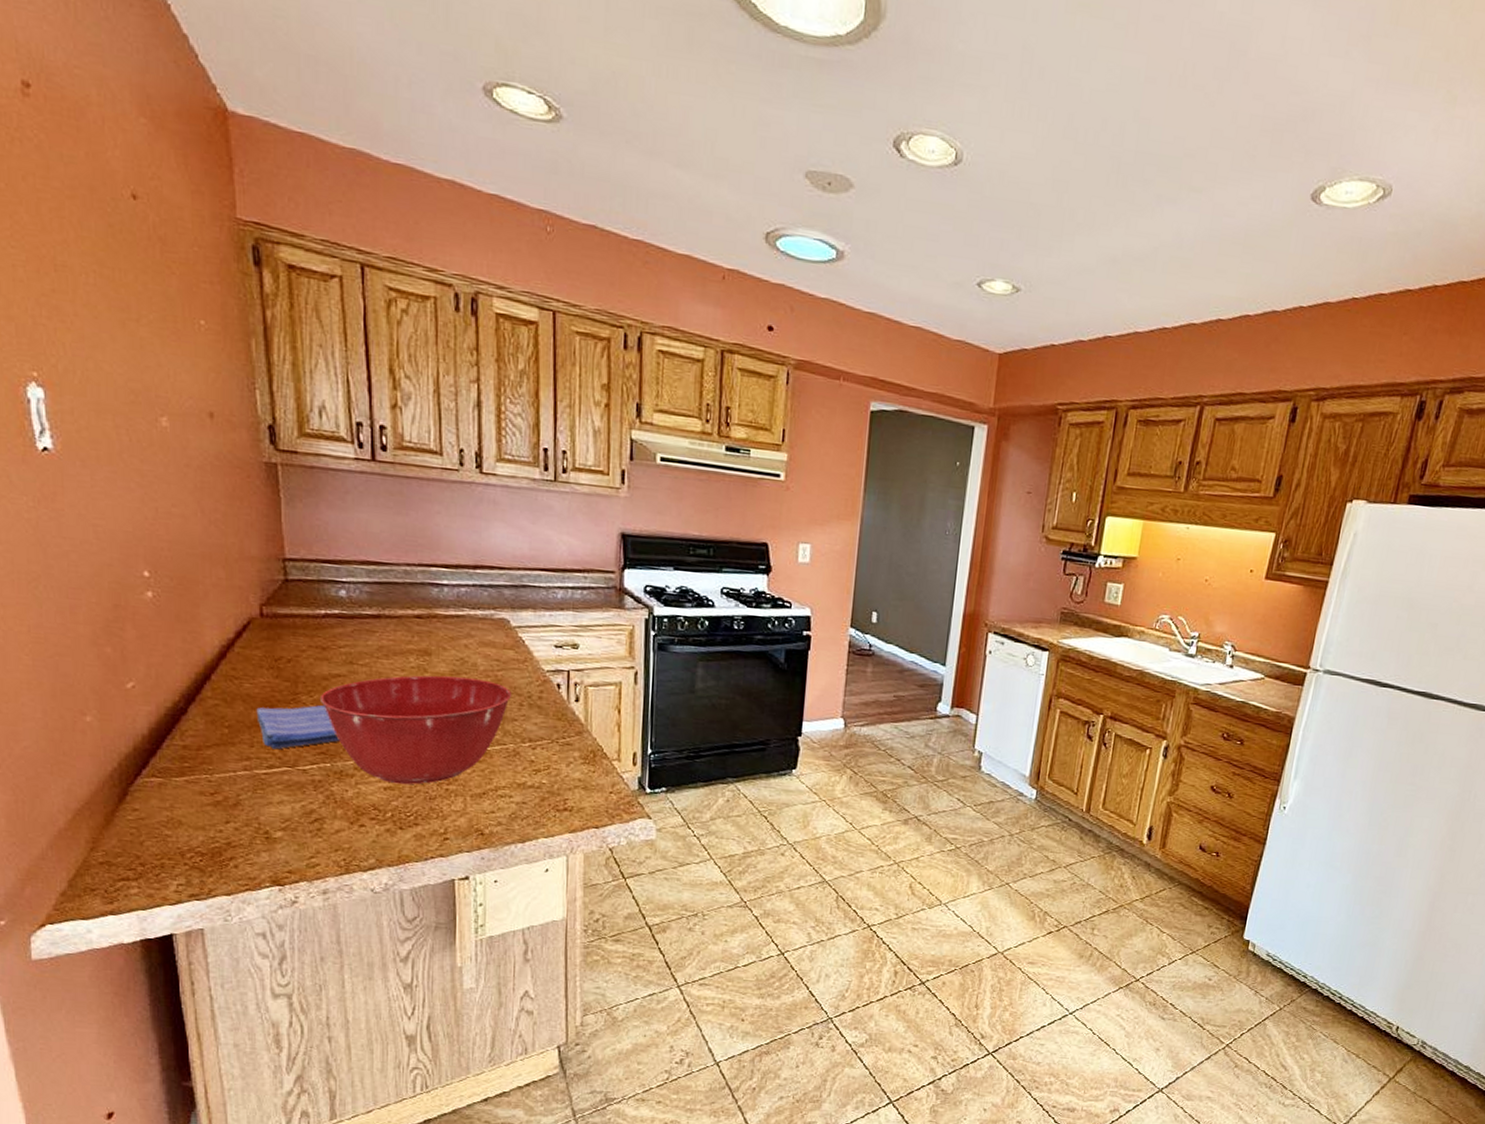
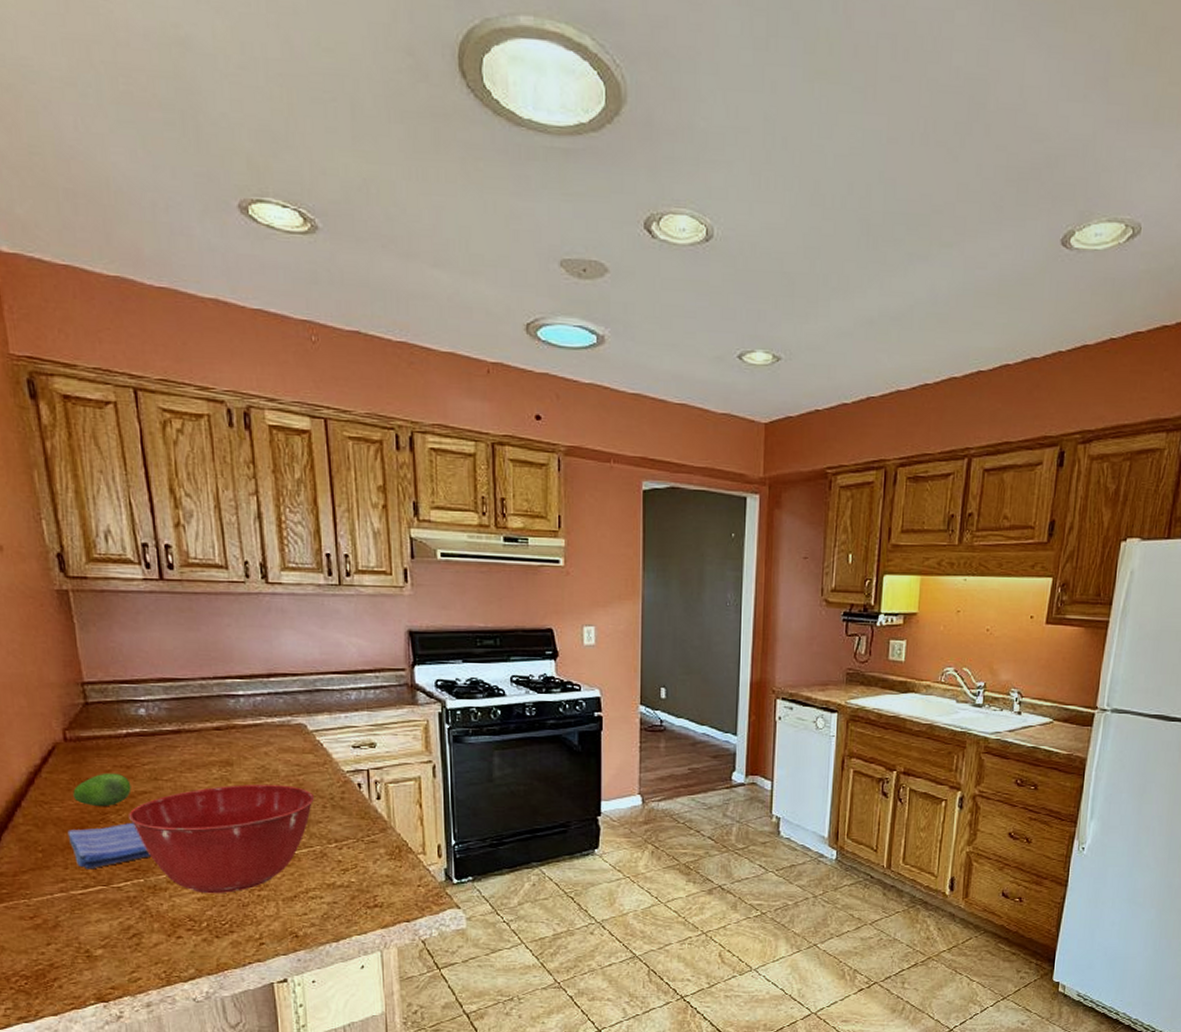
fruit: none [265,652,325,687] -> present [73,772,132,807]

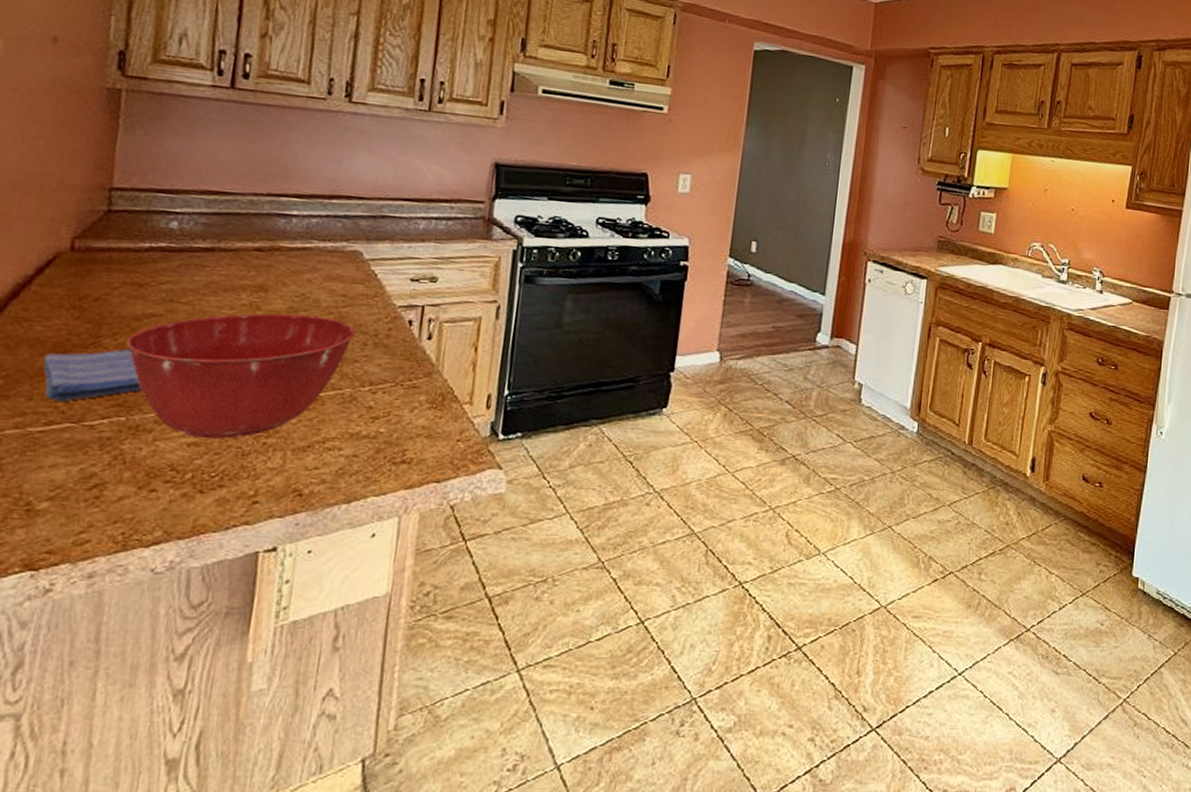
fruit: present [73,772,132,807] -> none [63,290,140,329]

